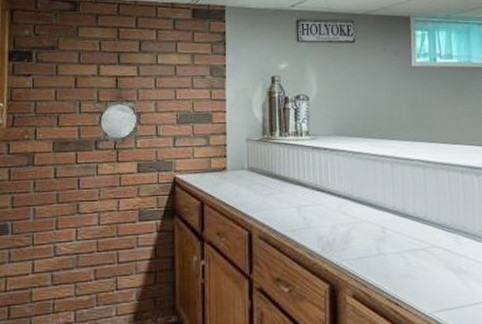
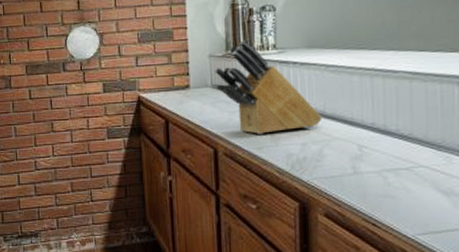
knife block: none [251,126,350,218] -> present [214,40,322,135]

